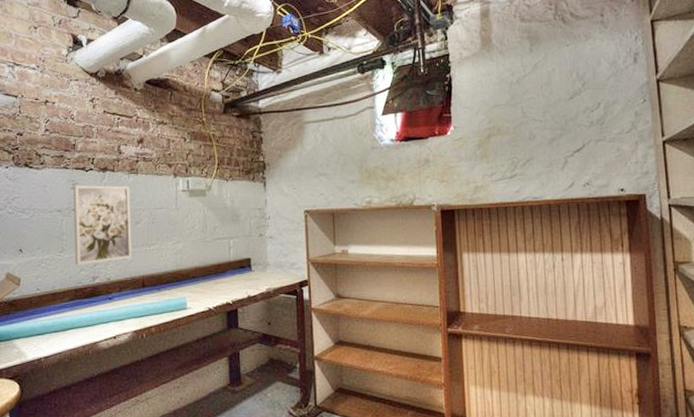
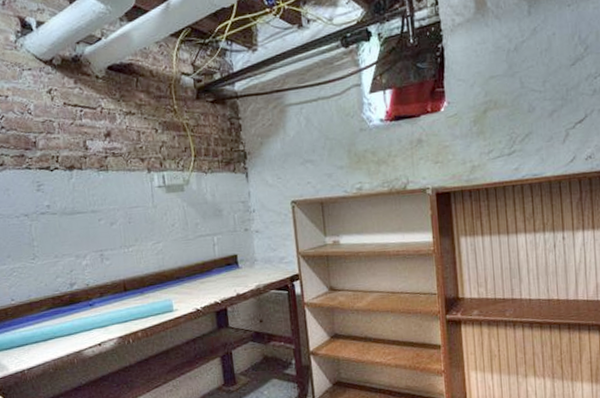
wall art: present [73,185,132,266] -> none [38,184,110,273]

